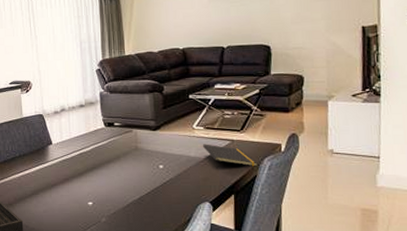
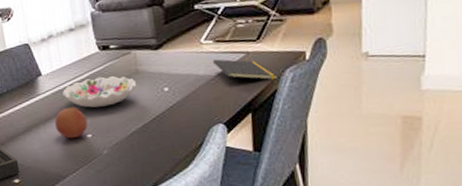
fruit: none [60,175,90,205] -> present [55,107,88,139]
decorative bowl: none [70,150,136,178] -> present [63,75,137,108]

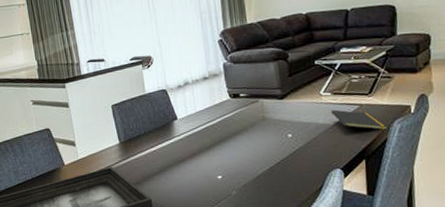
fruit: present [55,107,88,139] -> none [188,149,219,180]
decorative bowl: present [63,75,137,108] -> none [196,121,264,151]

